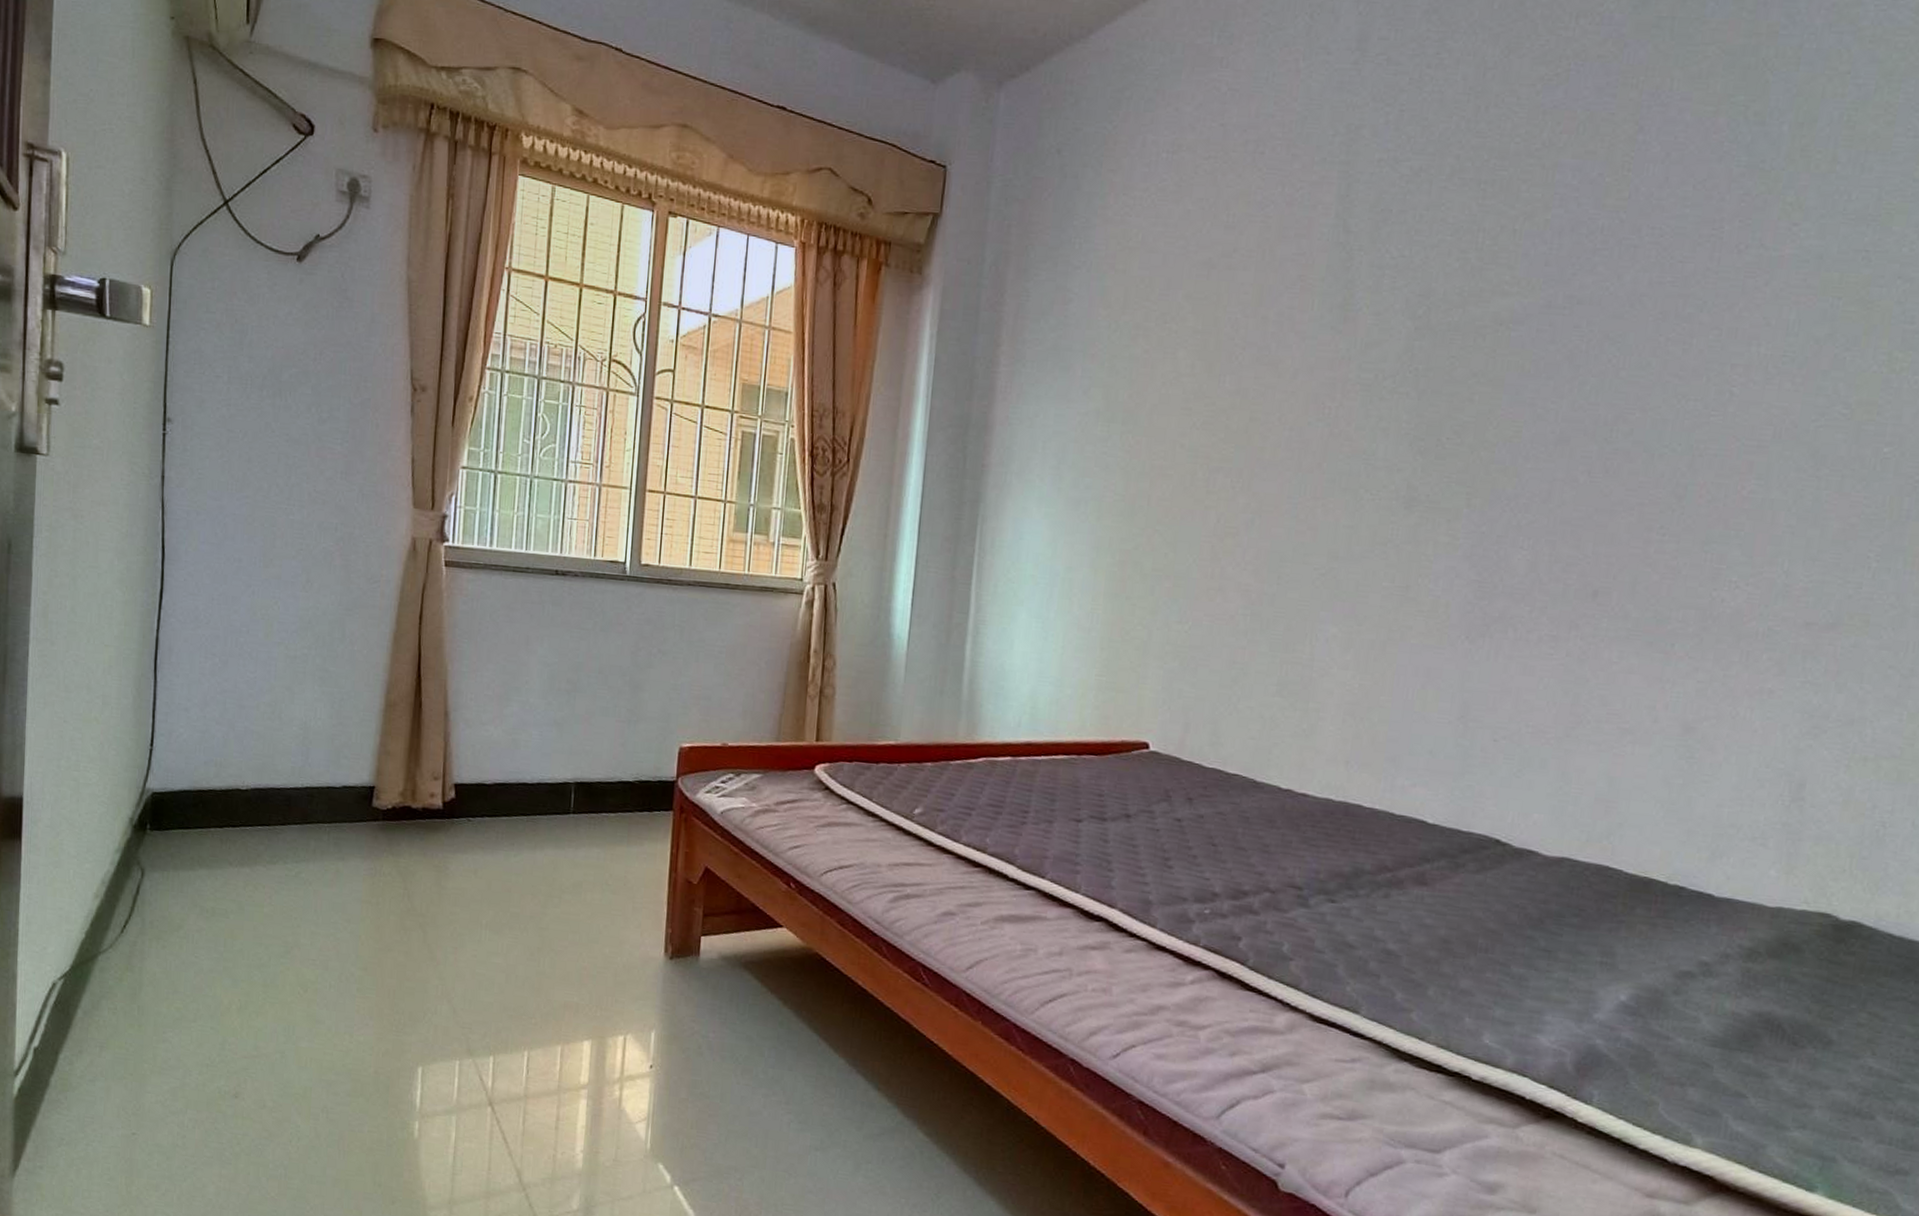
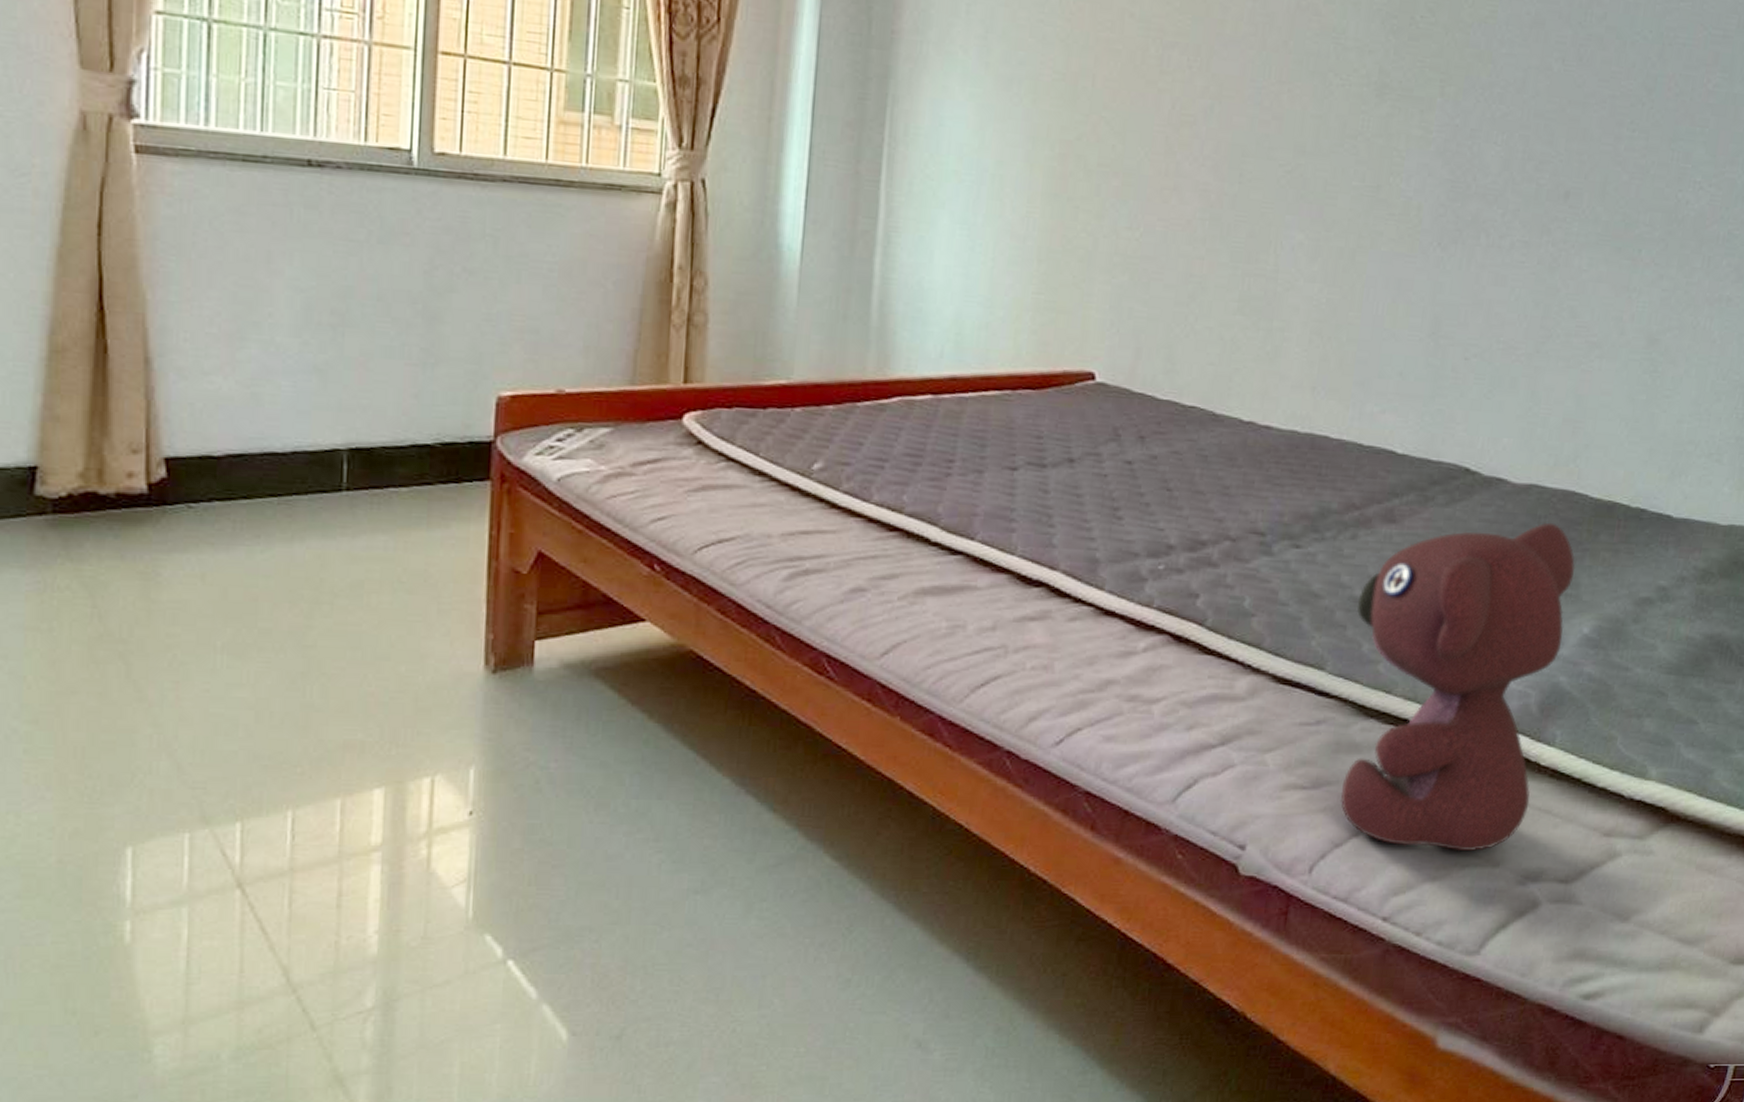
teddy bear: none [1375,893,1611,1196] -> present [1341,522,1576,852]

